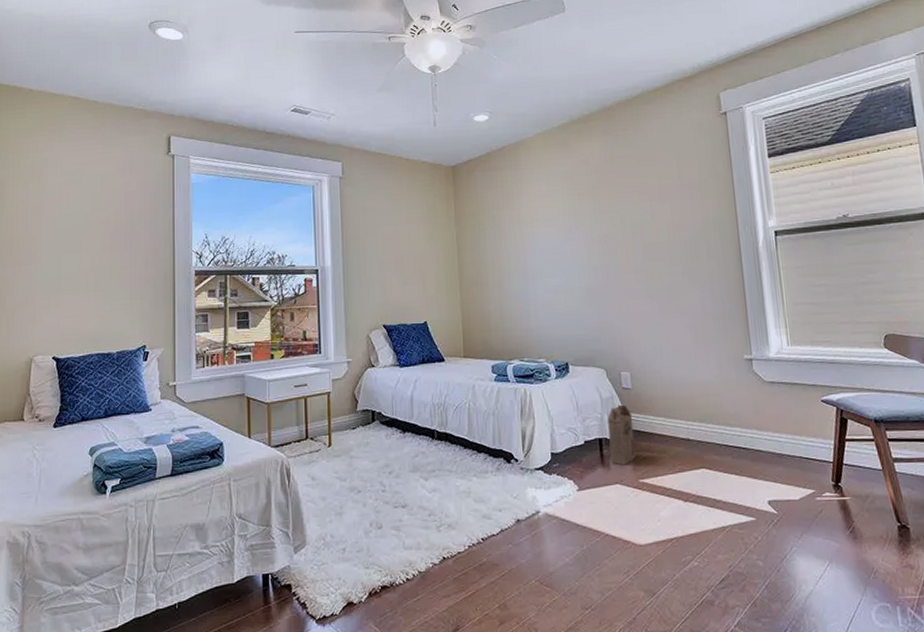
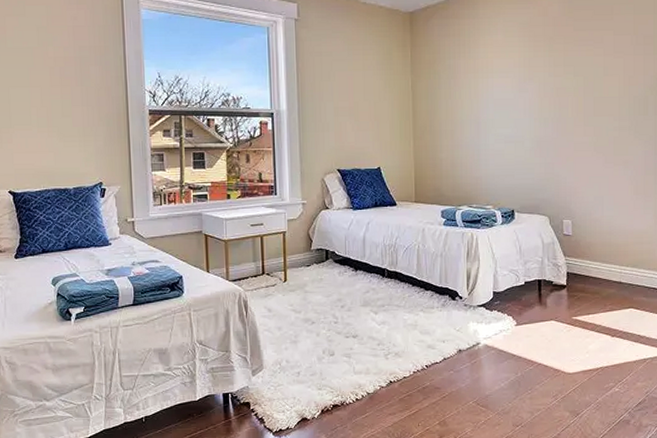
cardboard box: present [607,404,636,466] -> none [548,250,571,304]

